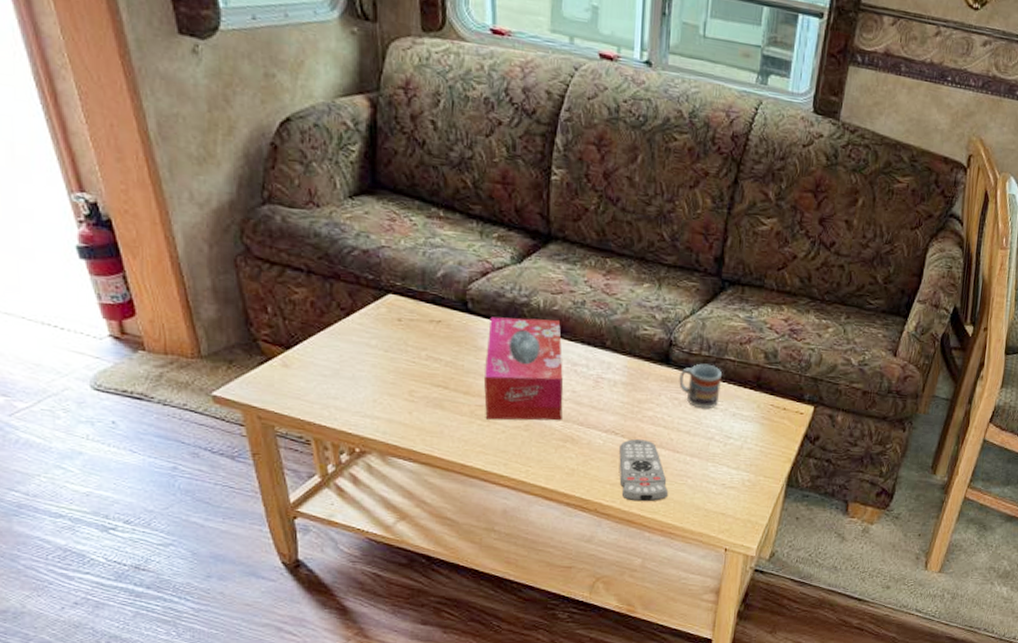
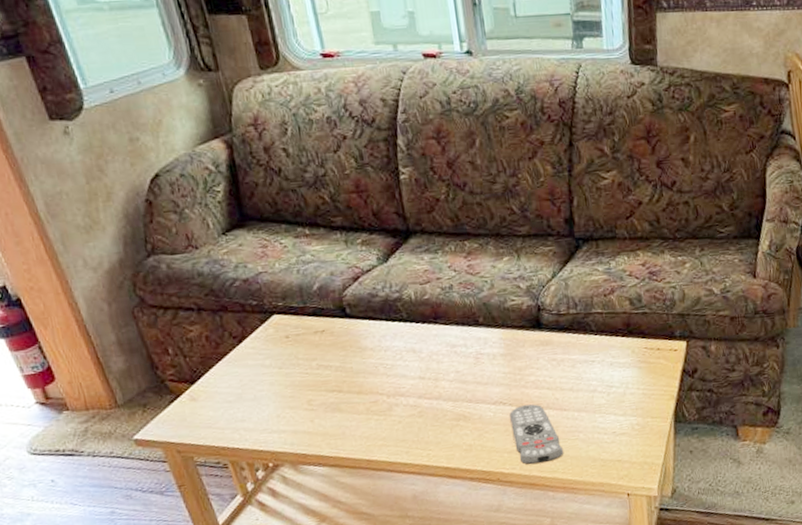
tissue box: present [483,316,564,421] -> none [368,307,452,414]
cup: present [679,363,723,409] -> none [553,320,594,365]

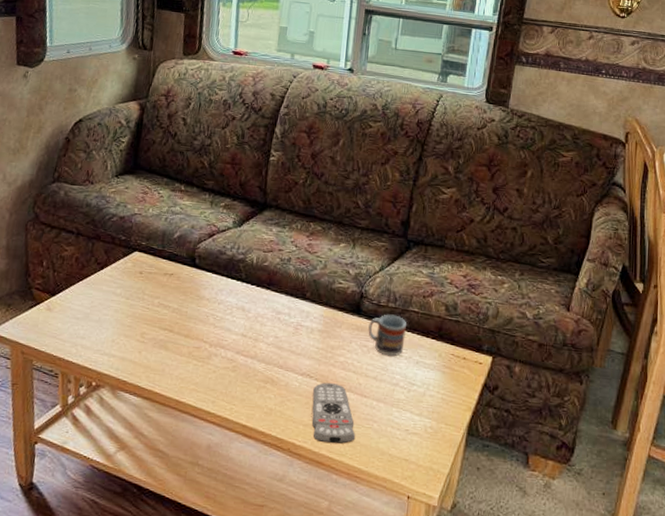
cup: none [553,320,594,365] -> present [368,314,407,357]

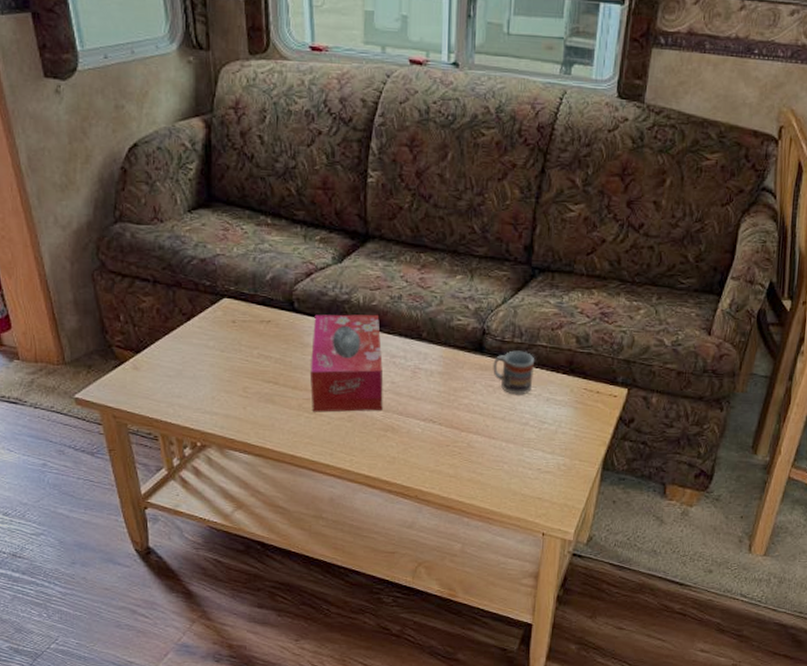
tissue box: none [200,271,269,363] -> present [309,314,383,412]
remote control: present [311,382,356,444] -> none [437,427,486,488]

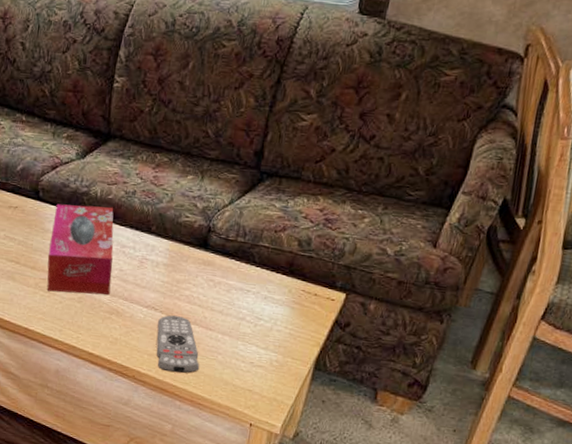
remote control: none [437,427,486,488] -> present [156,315,200,374]
cup: present [493,350,535,395] -> none [215,249,257,291]

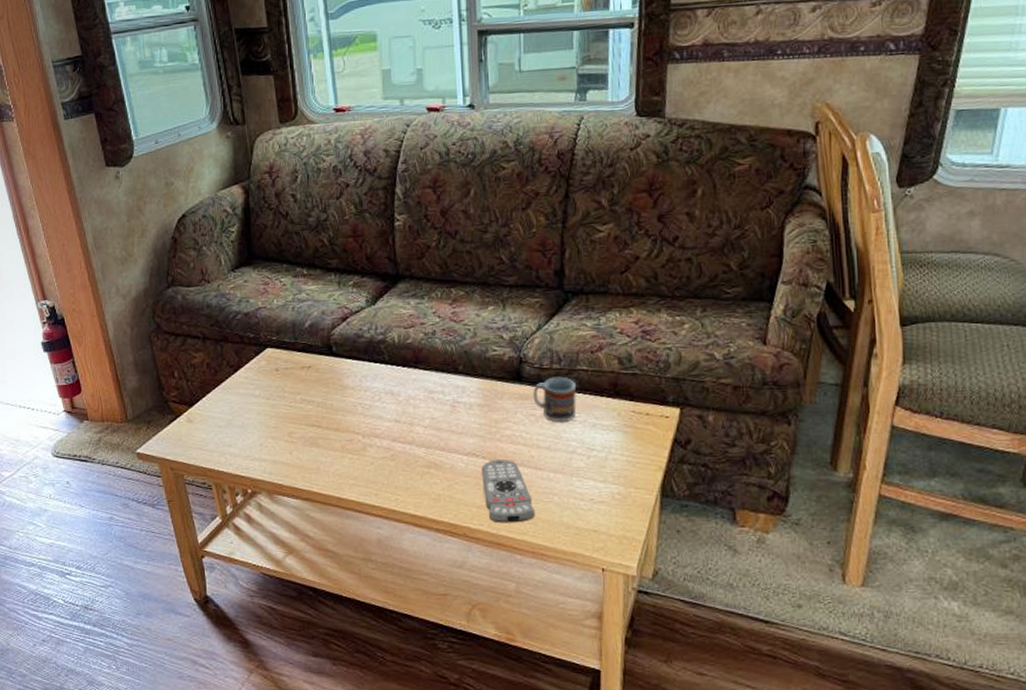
tissue box: present [46,204,114,295] -> none [350,351,424,453]
cup: none [215,249,257,291] -> present [533,376,577,423]

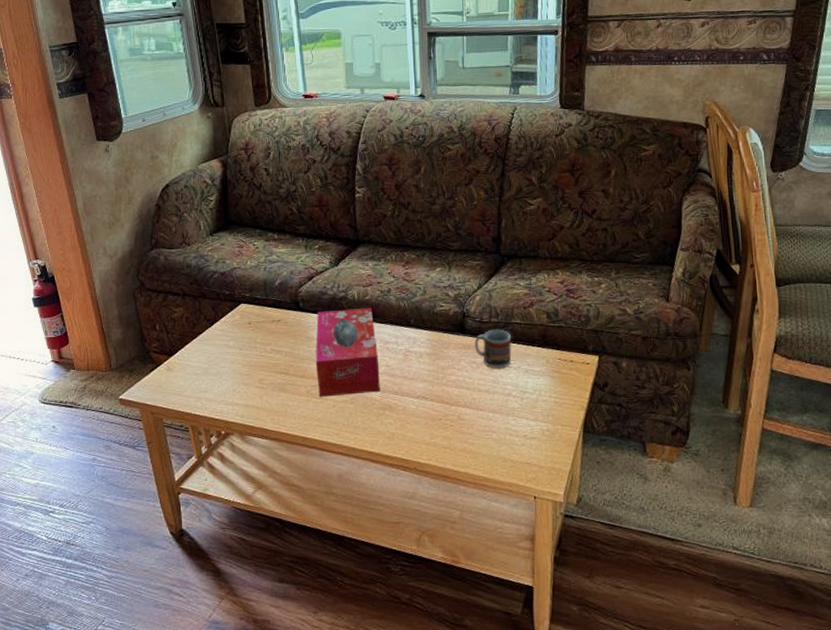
tissue box: none [350,351,424,453] -> present [315,307,380,397]
remote control: present [482,459,536,523] -> none [430,402,477,458]

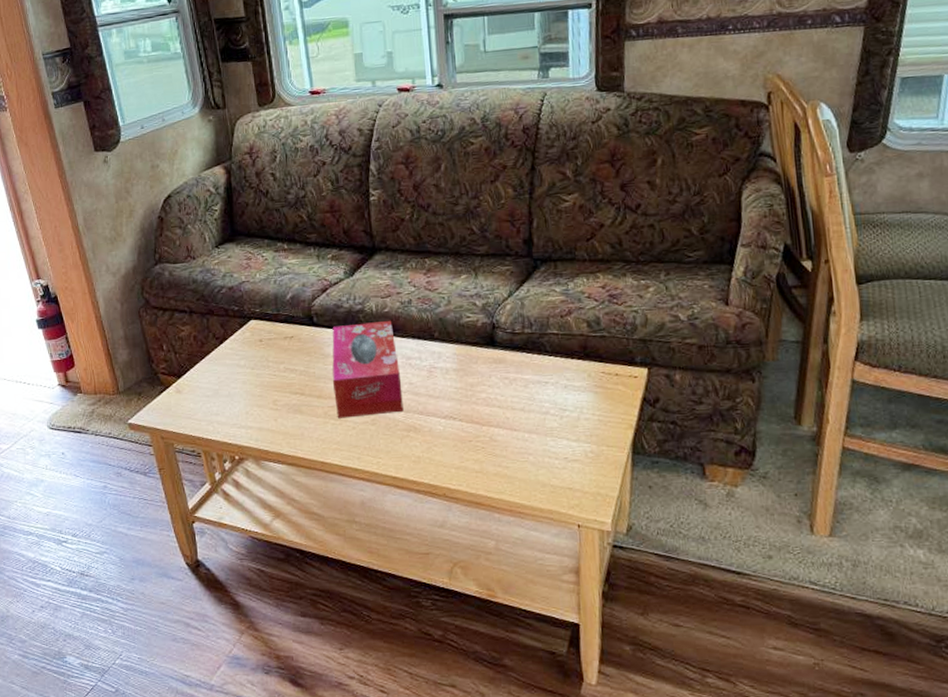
cup: present [474,329,512,369] -> none [506,340,548,385]

